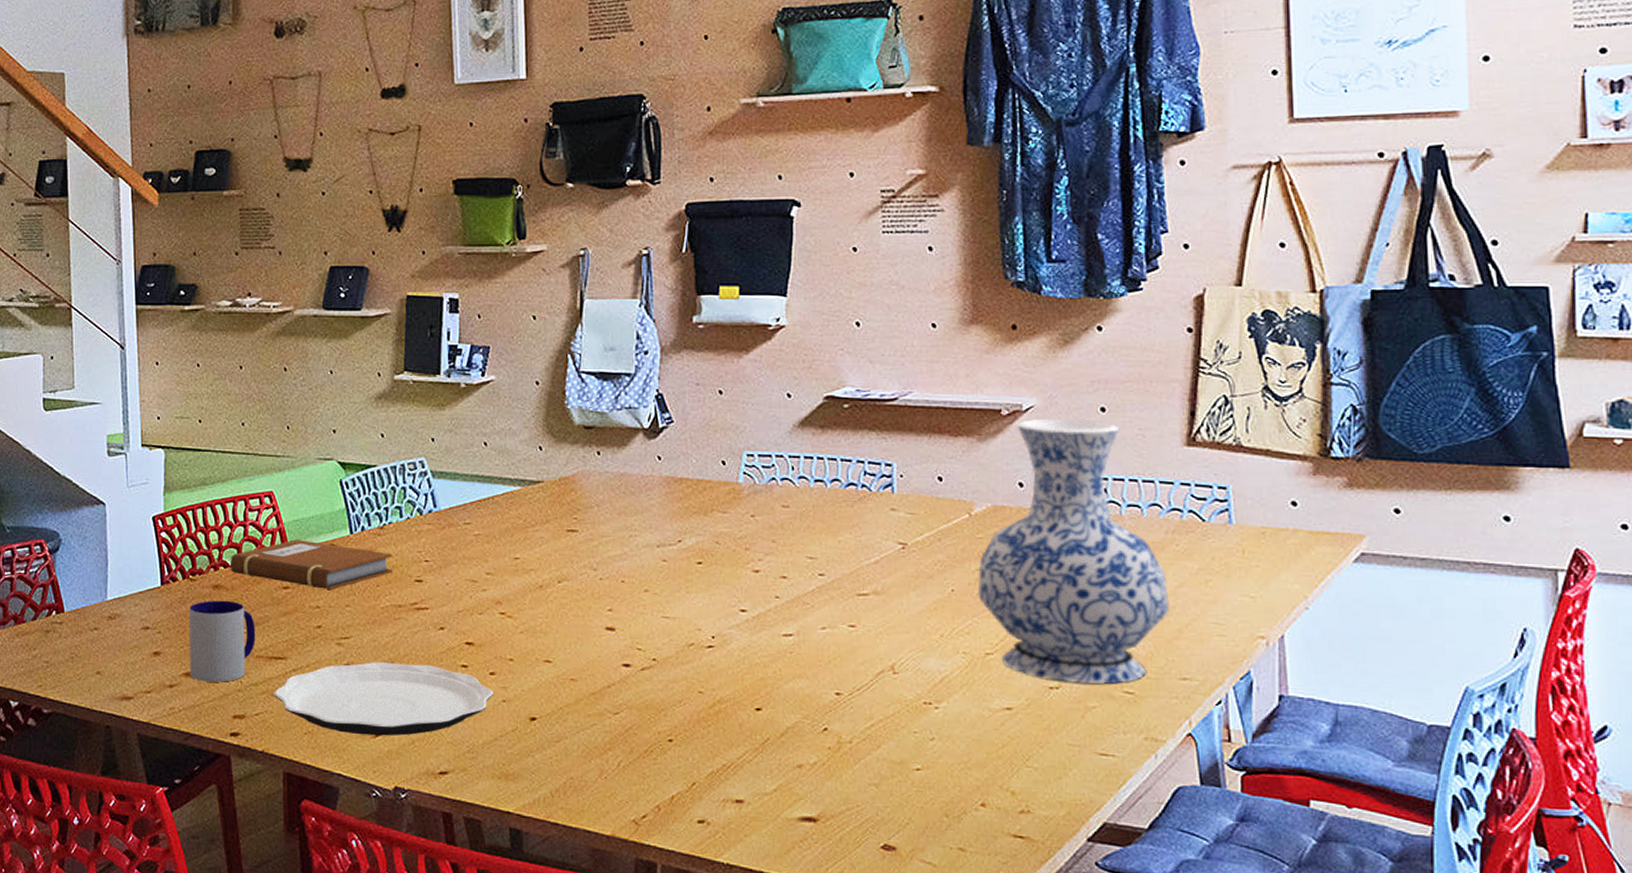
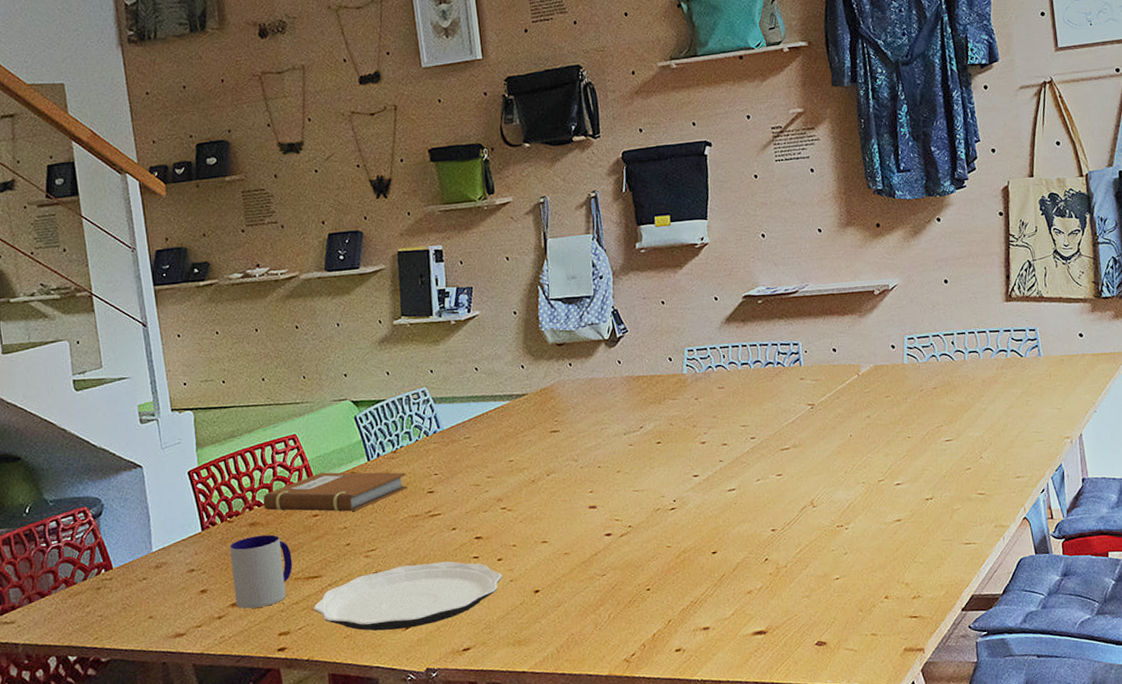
vase: present [977,418,1171,684] -> none [868,290,1004,494]

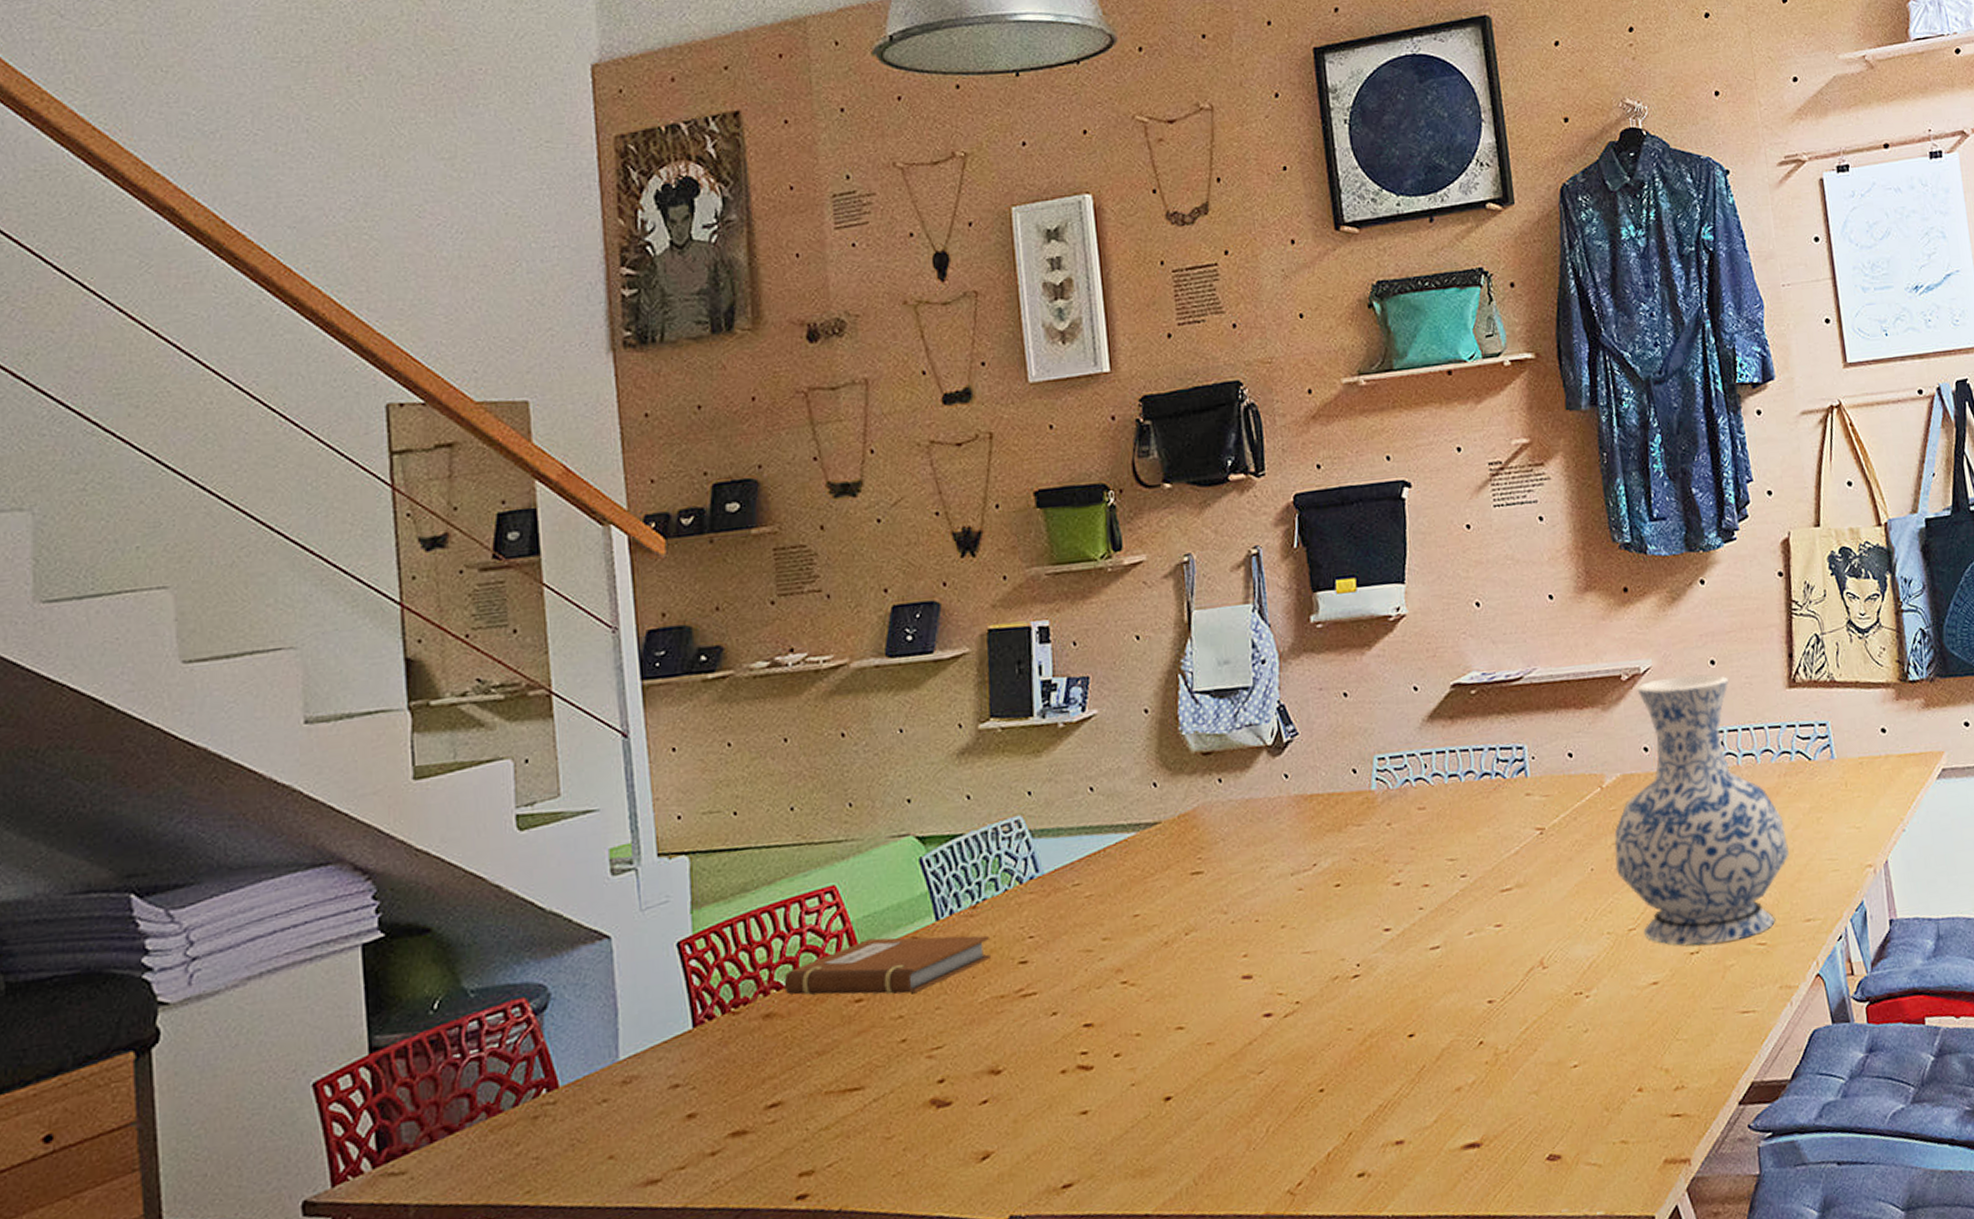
mug: present [230,534,293,609] -> none [733,1030,823,1140]
plate: present [313,561,502,631] -> none [850,1060,1120,1165]
vase: none [868,290,1004,494] -> present [1614,674,1790,946]

